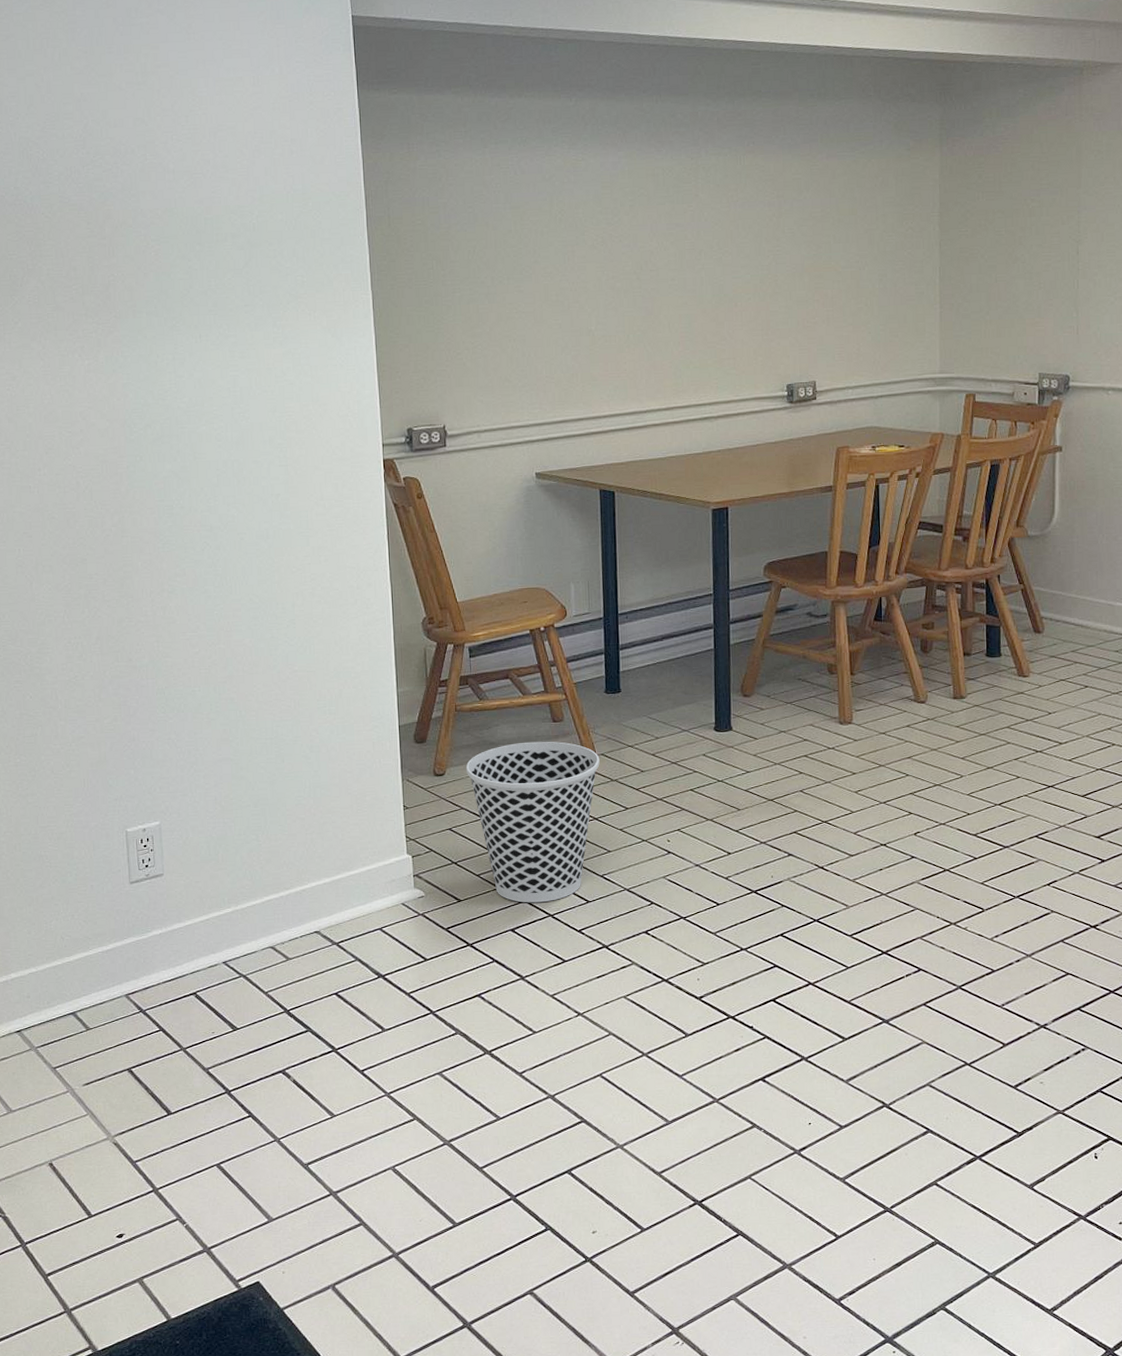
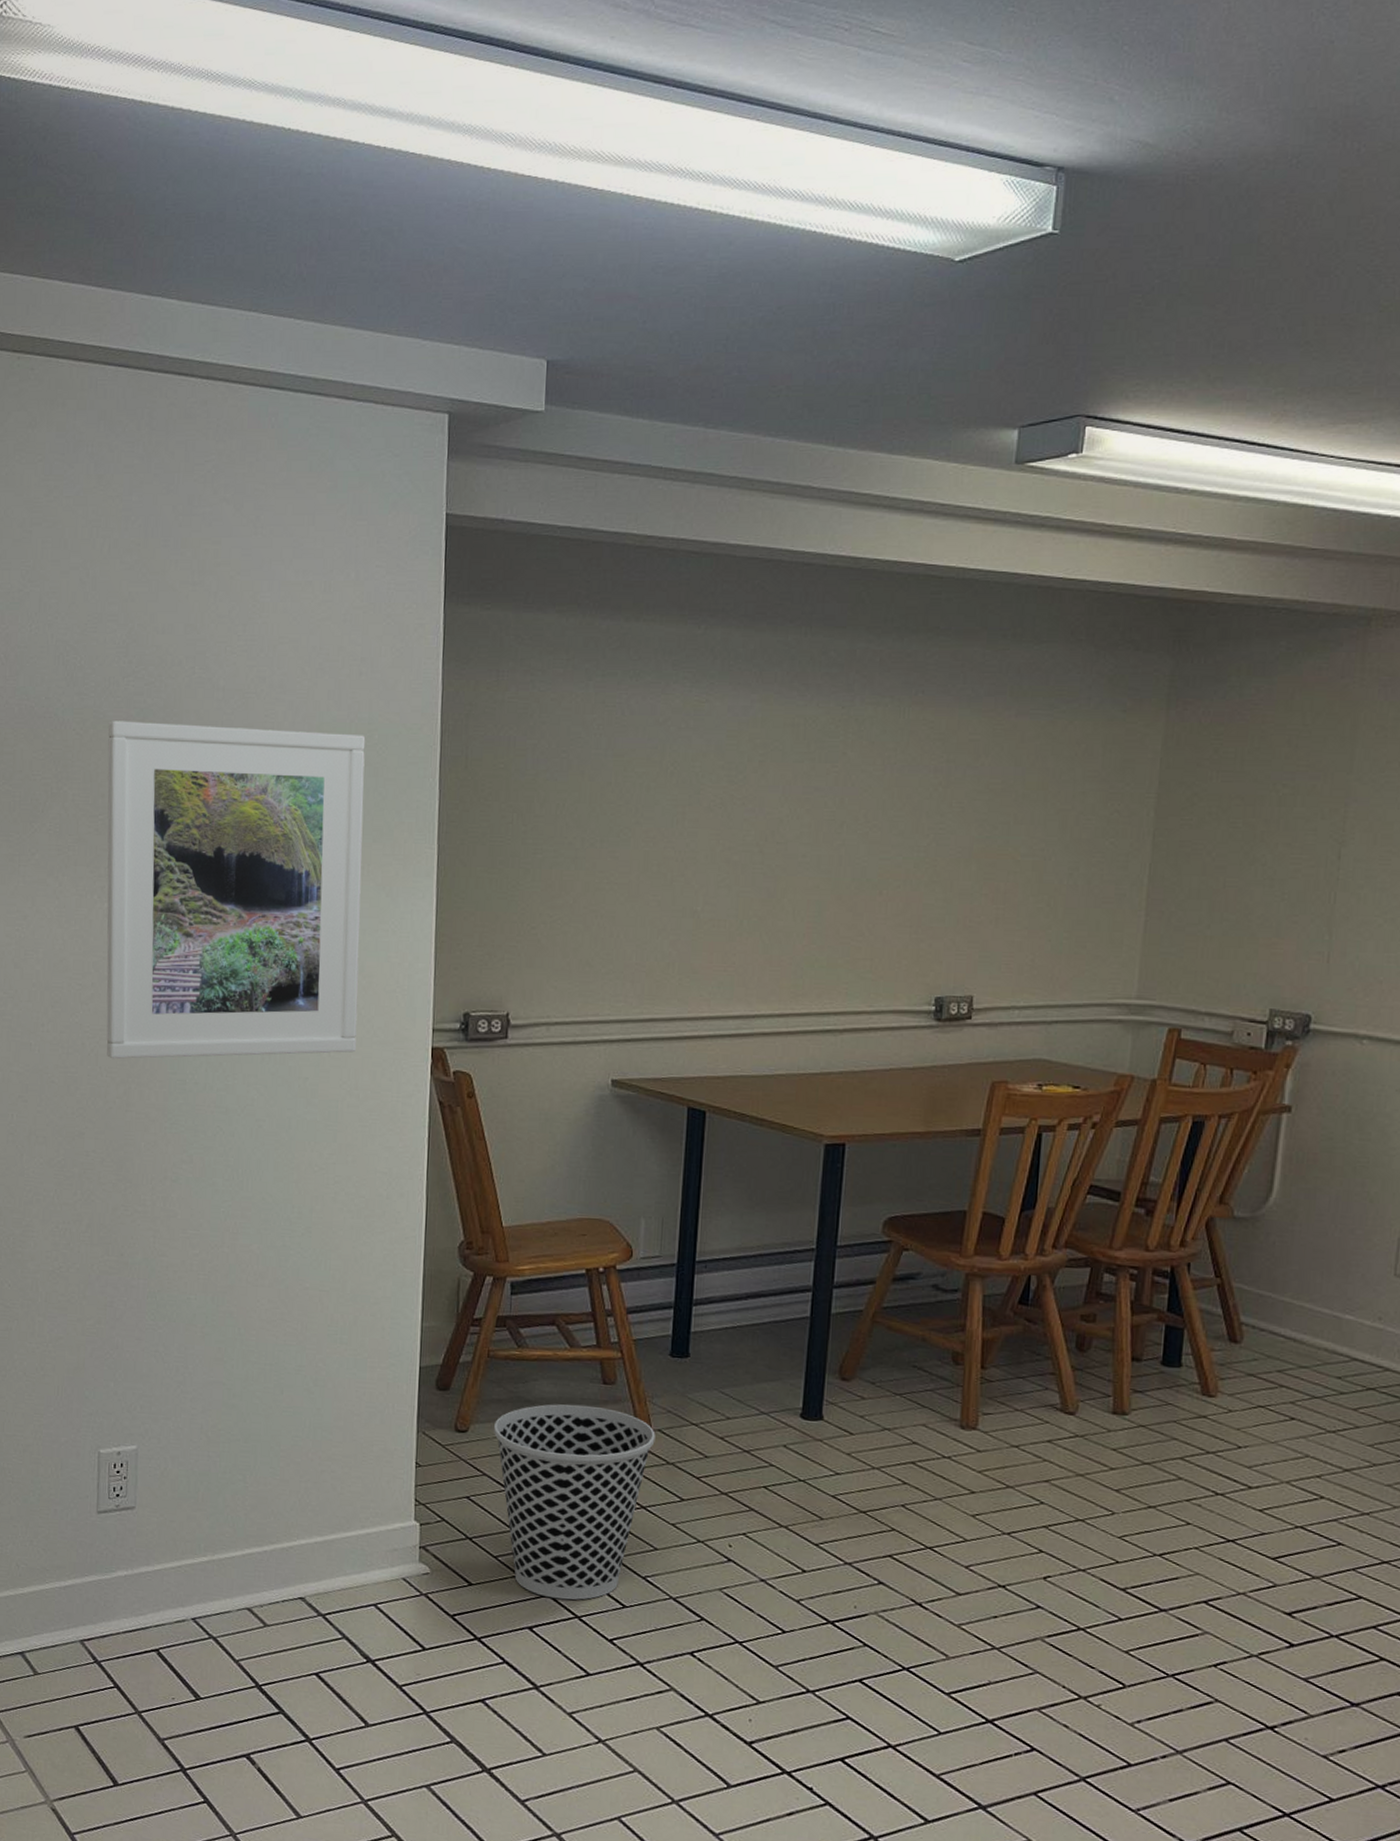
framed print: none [73,203,318,494] -> present [106,720,366,1059]

